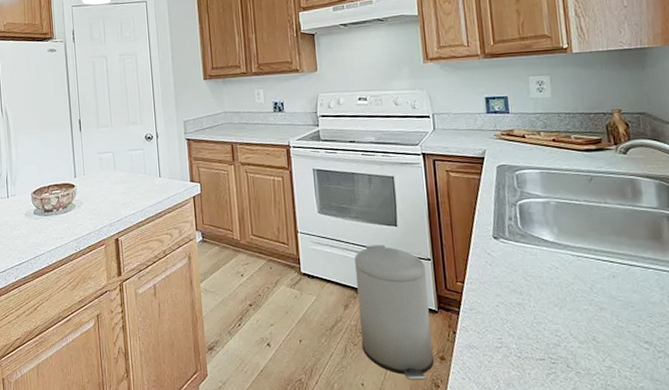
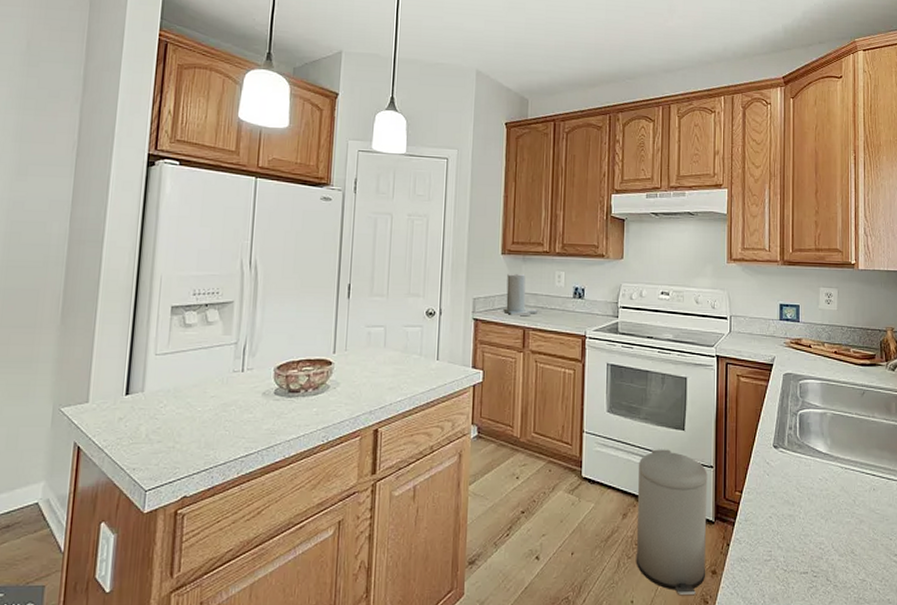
paper towel: none [211,94,242,134] -> present [503,273,537,317]

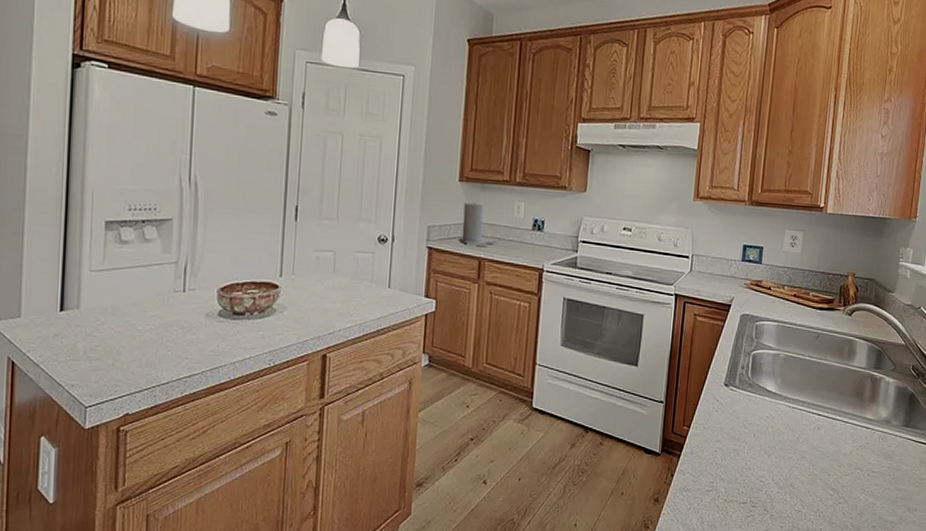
pedal bin: present [636,449,708,596] -> none [581,383,658,521]

